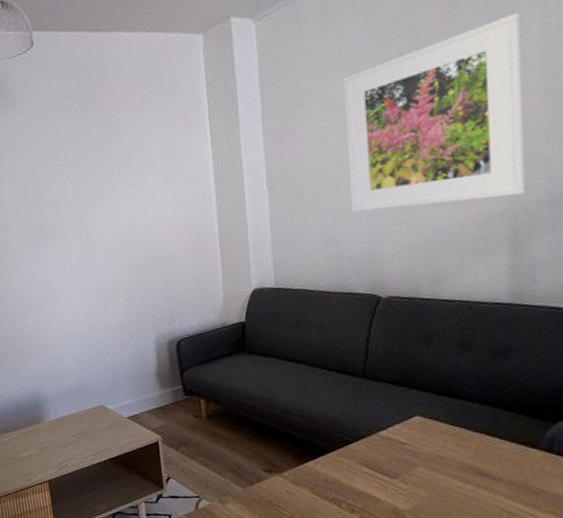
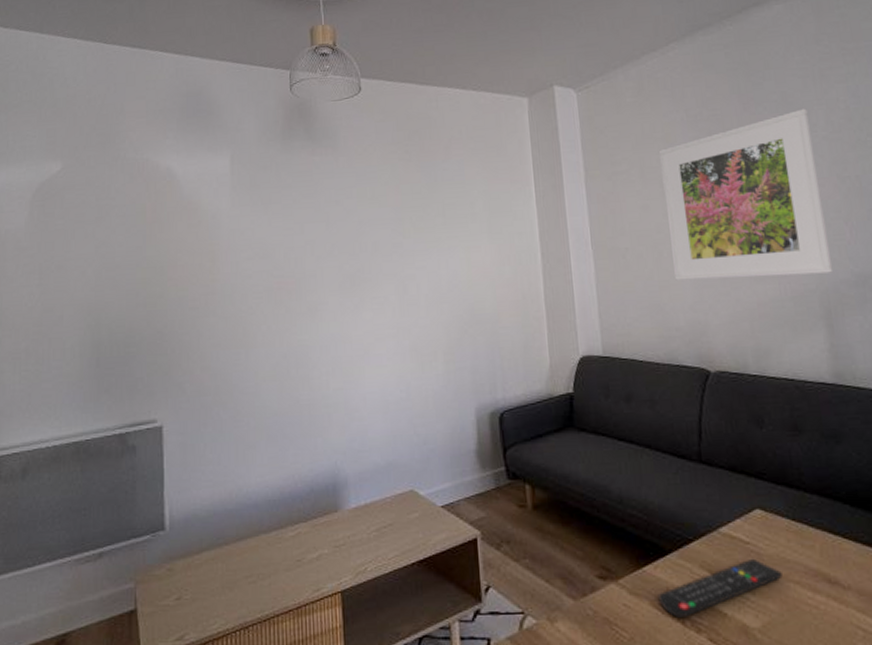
remote control: none [317,456,436,501] -> present [658,558,783,617]

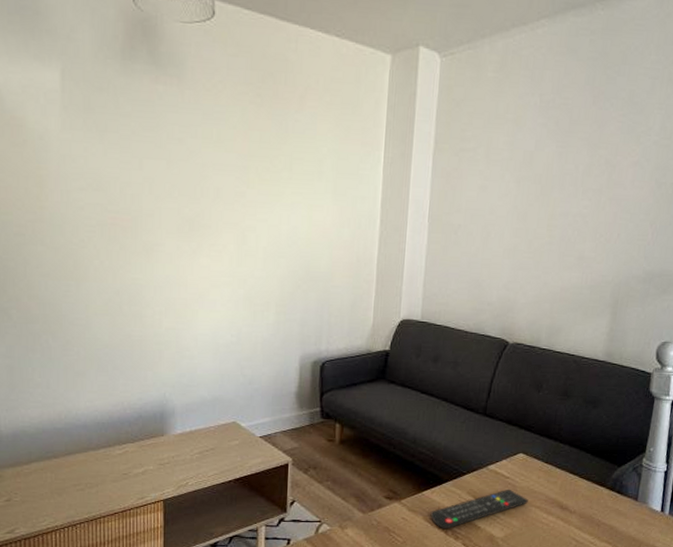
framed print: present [658,108,834,280] -> none [497,110,648,268]

